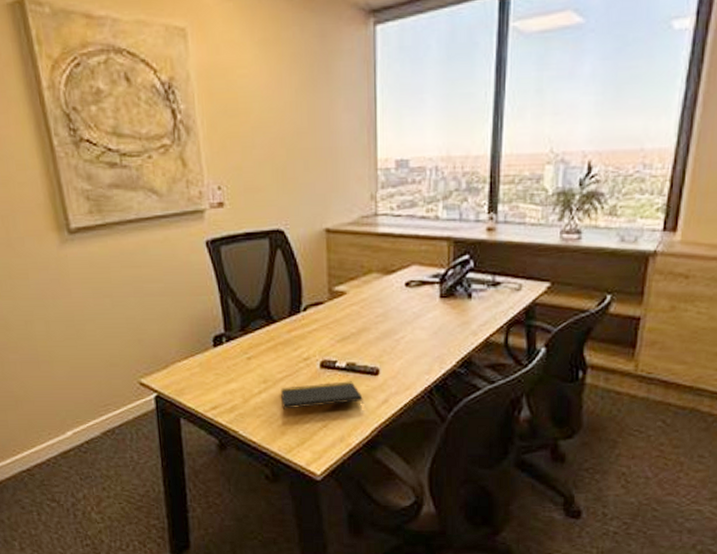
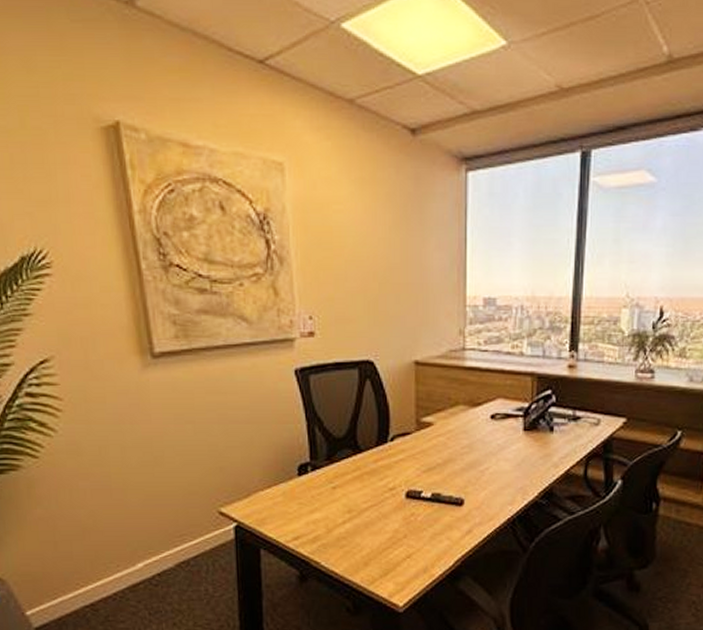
notepad: present [281,381,363,409] -> none [365,511,447,540]

